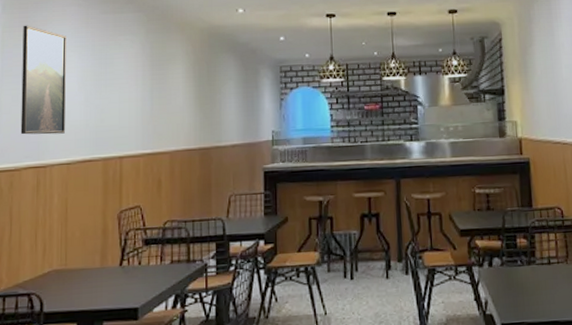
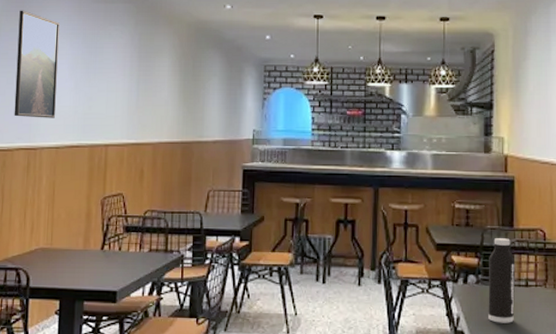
water bottle: none [511,219,540,303] -> present [488,238,515,323]

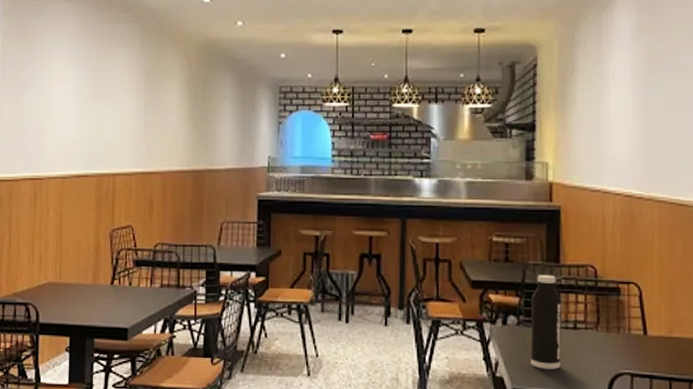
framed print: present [14,10,59,118] -> none [19,33,63,147]

